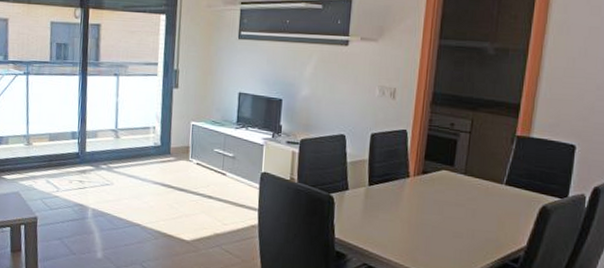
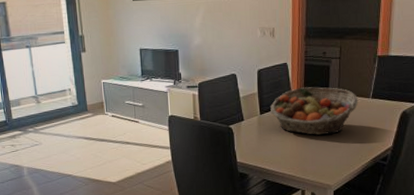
fruit basket: none [381,160,489,221] -> present [270,87,359,135]

